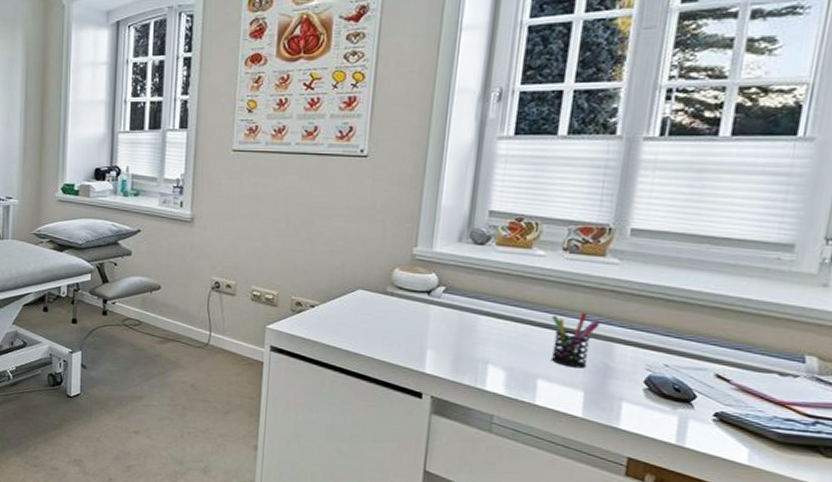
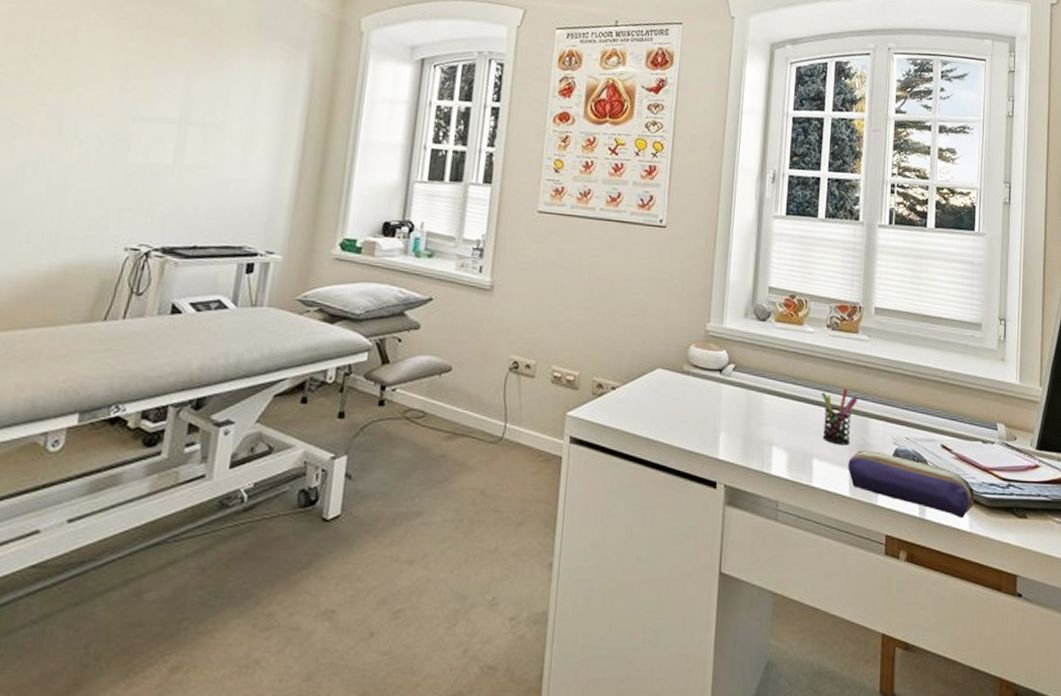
pencil case: none [582,374,760,451] -> present [848,450,974,519]

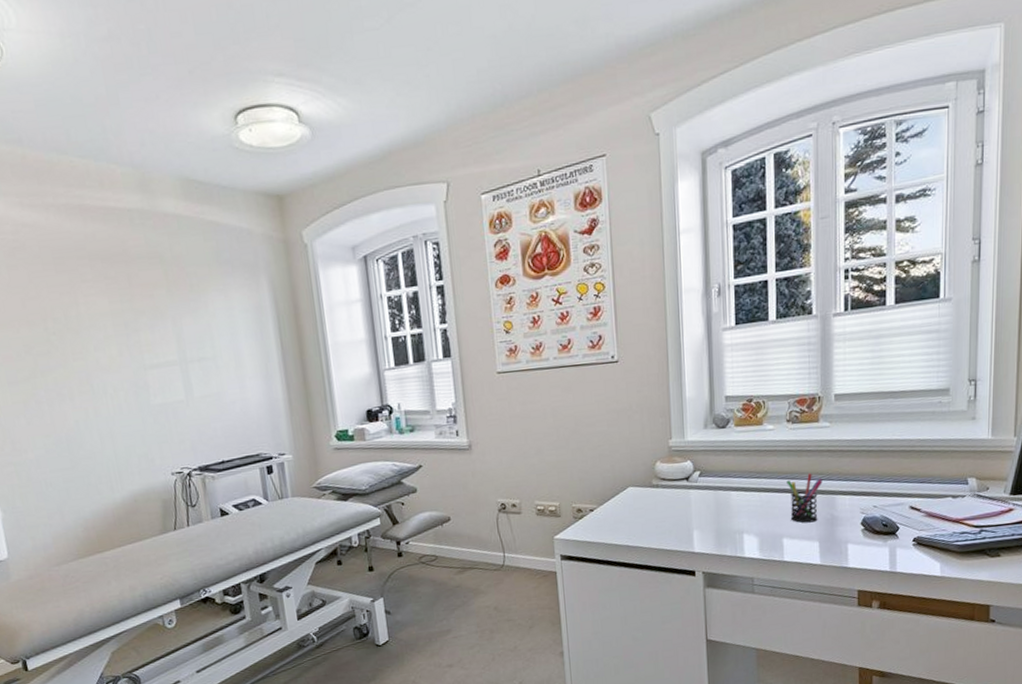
pencil case: present [848,450,974,519] -> none [817,522,945,566]

